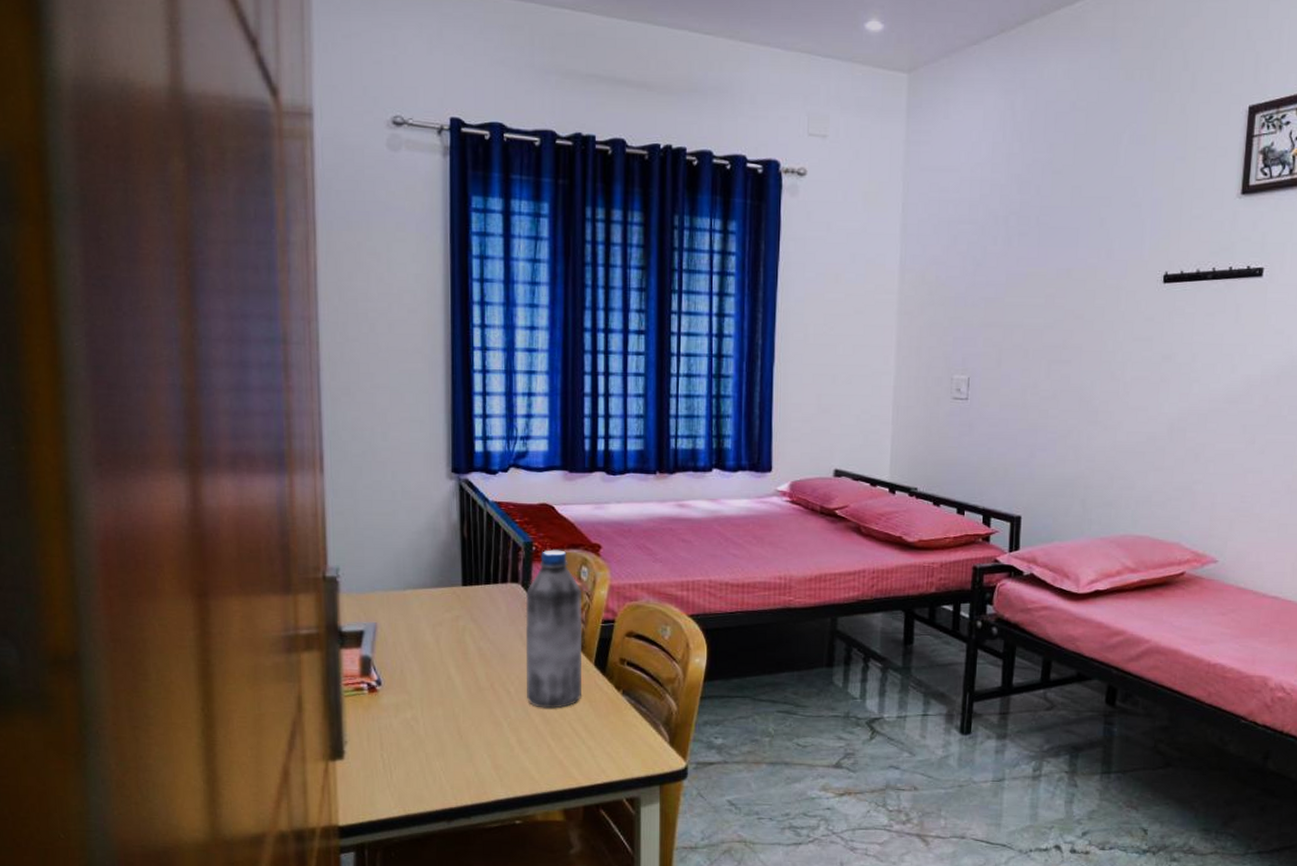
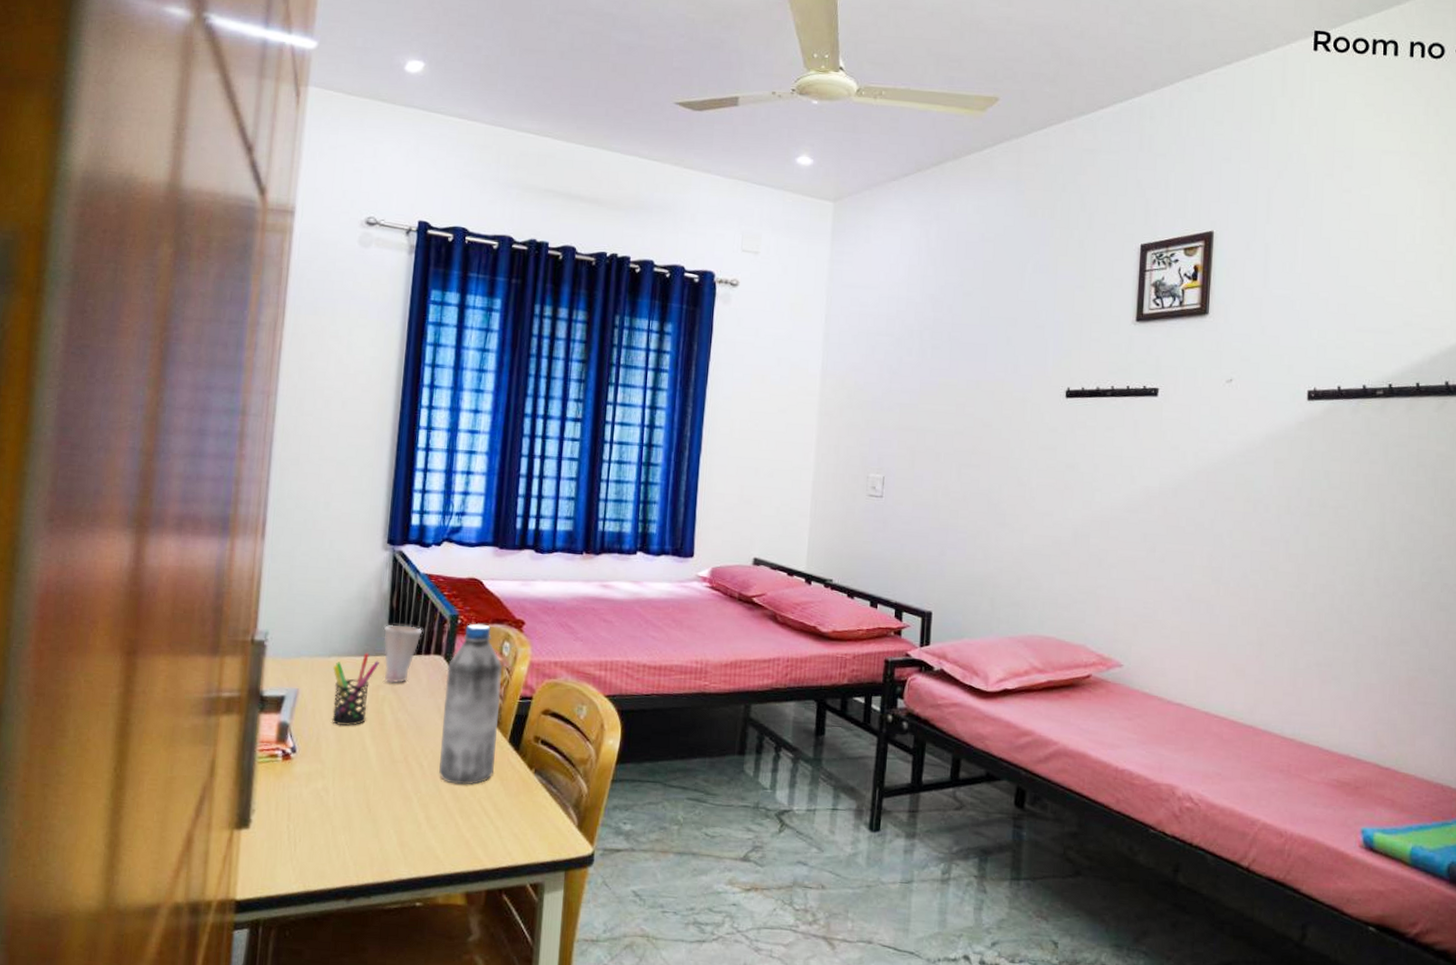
pen holder: none [409,583,456,658] -> present [331,652,379,726]
cup: none [457,554,497,613] -> present [383,624,423,684]

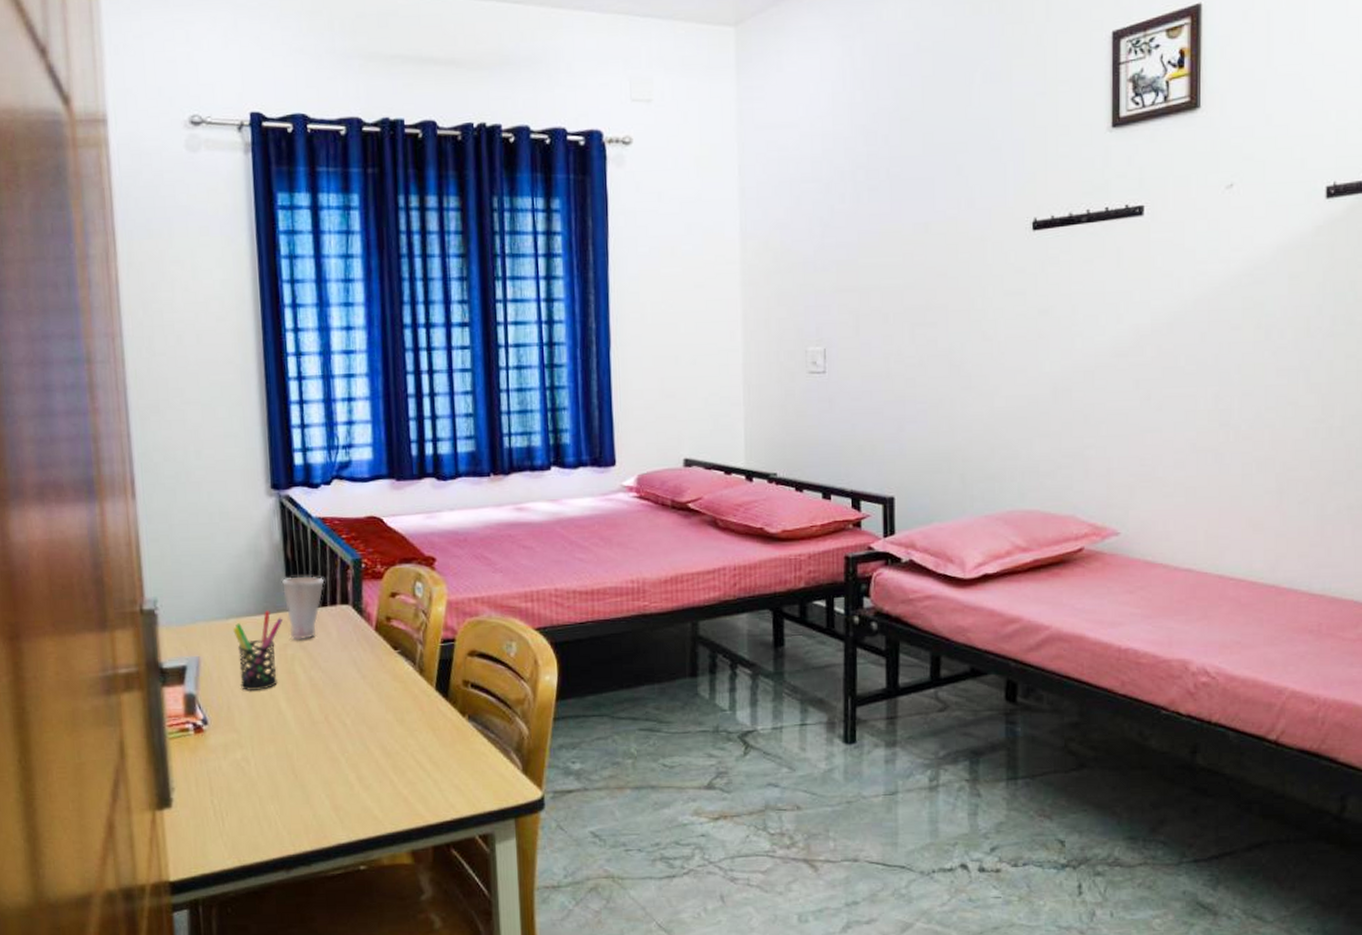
water bottle: present [439,623,503,785] -> none [356,565,424,740]

